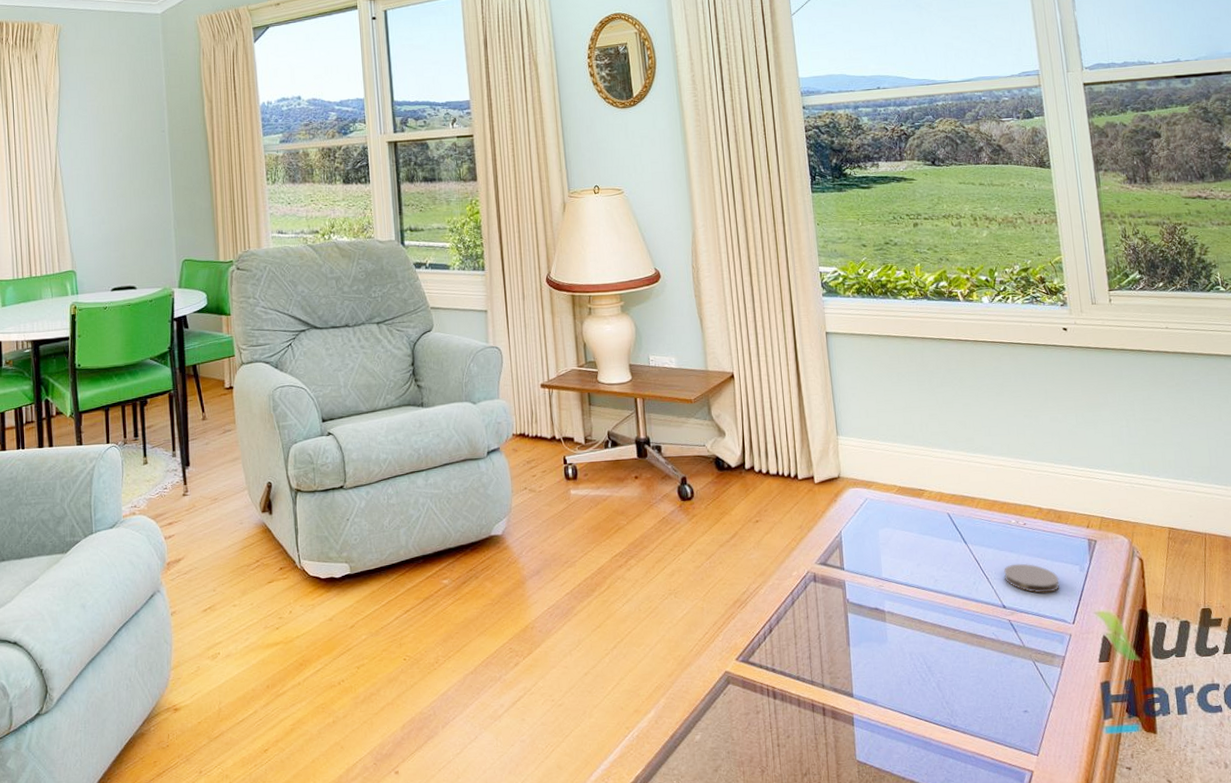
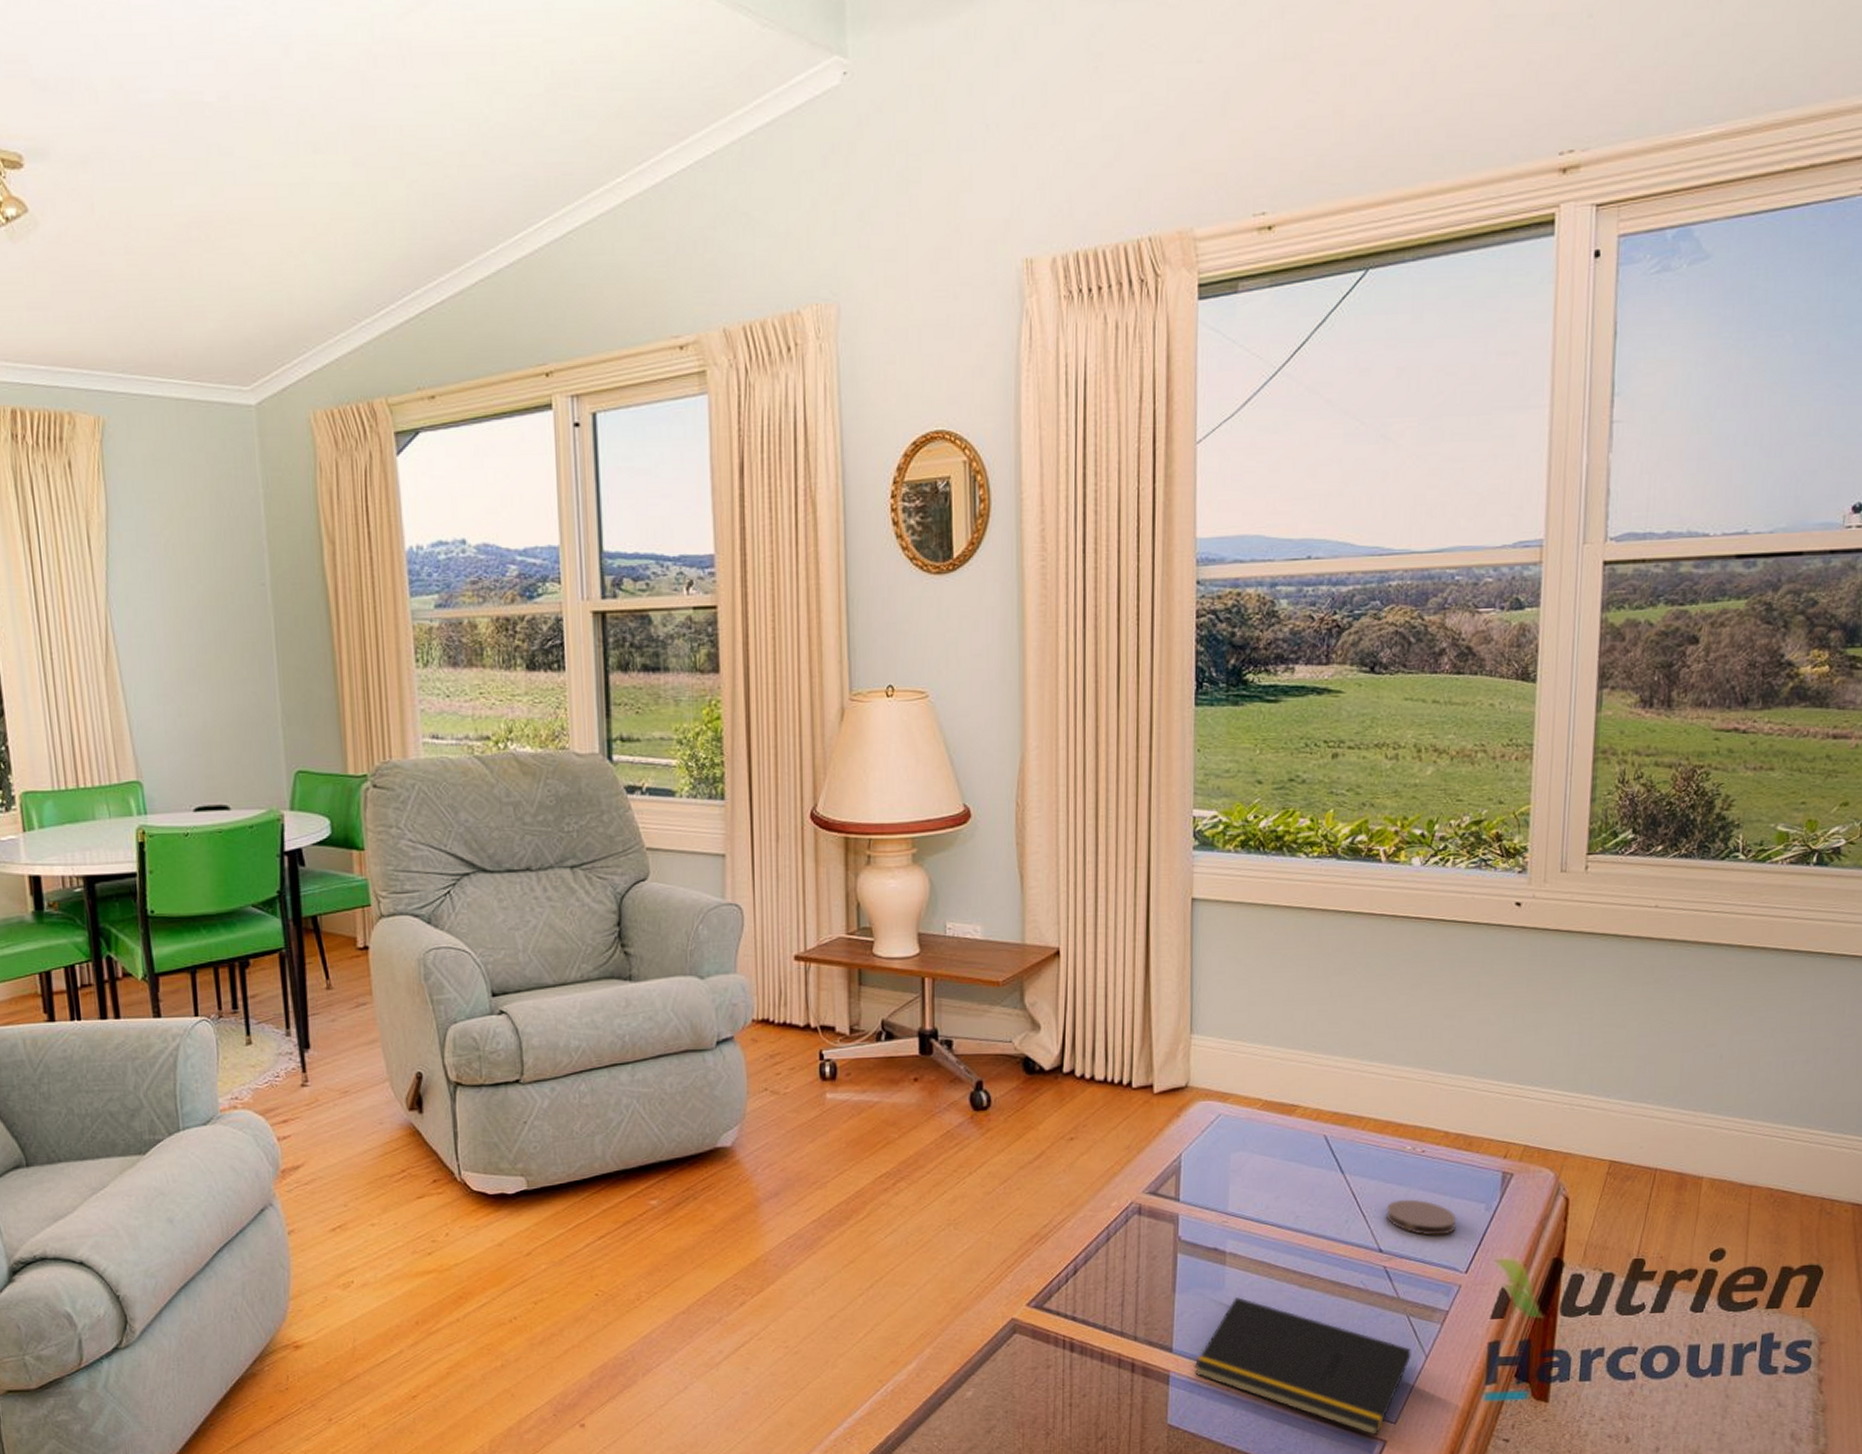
notepad: none [871,649,1042,767] -> present [1194,1297,1412,1436]

